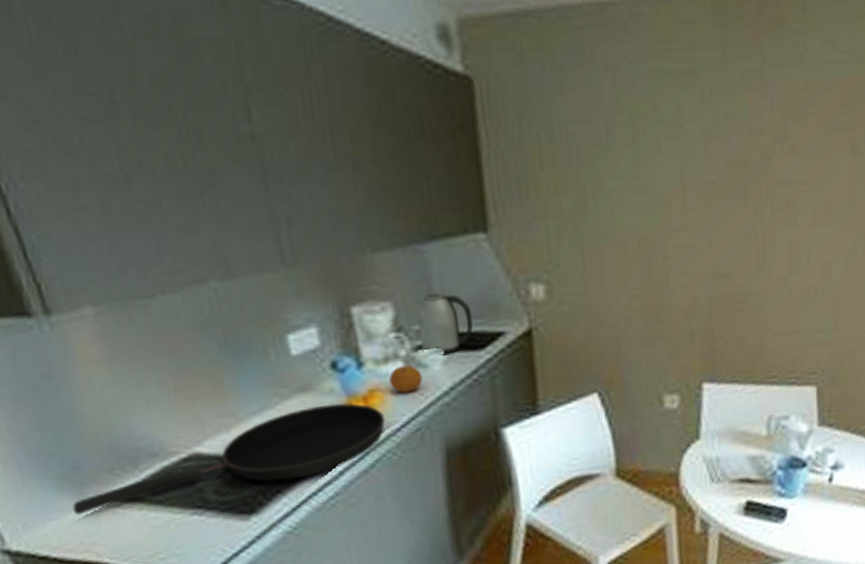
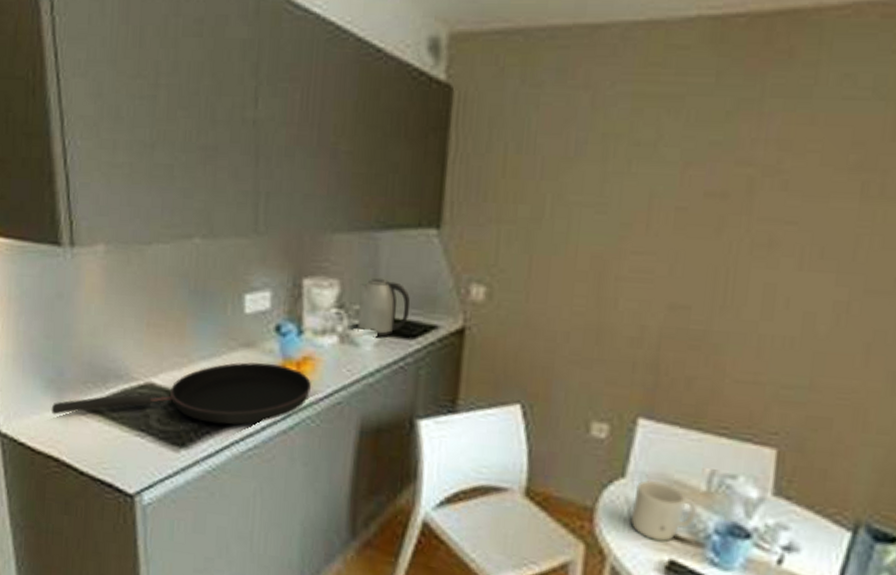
fruit: present [389,365,423,393] -> none [323,340,353,367]
mug: none [709,435,763,488] -> present [630,479,698,541]

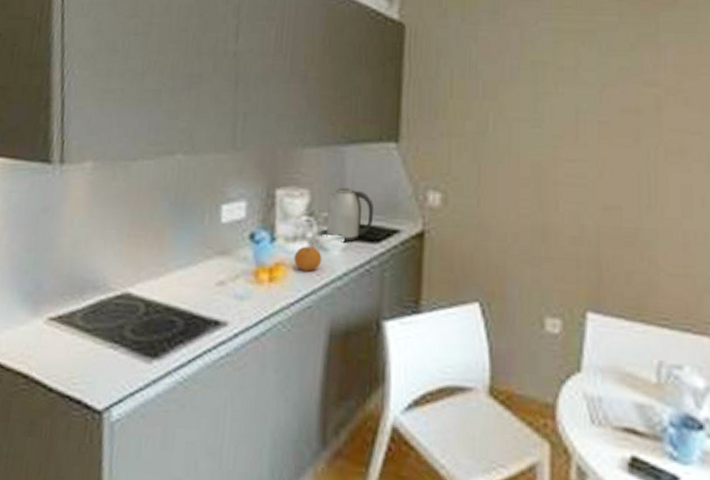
frying pan: present [51,362,312,425] -> none [25,269,284,333]
fruit: none [323,340,353,367] -> present [294,246,322,271]
mug: present [630,479,698,541] -> none [590,373,651,437]

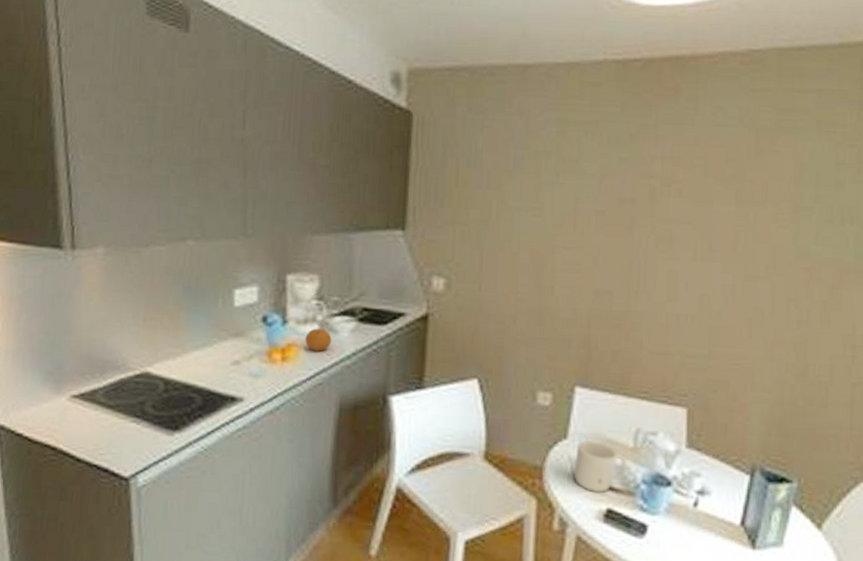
kettle: present [326,187,374,243] -> none [335,273,381,325]
mug: none [590,373,651,437] -> present [573,439,628,493]

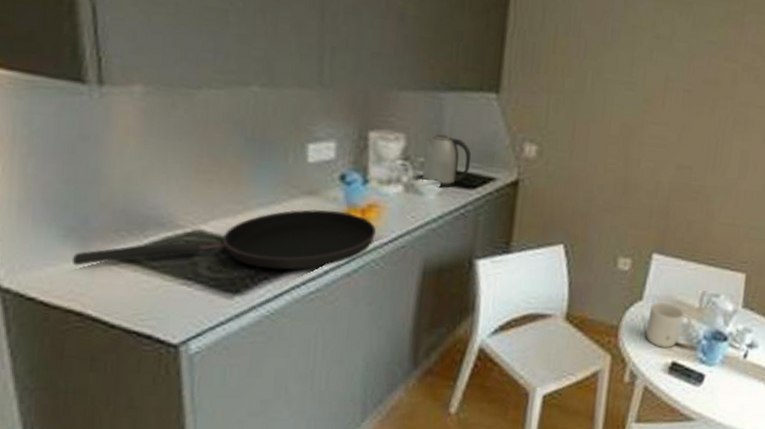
frying pan: none [49,350,296,408] -> present [71,209,377,270]
fruit: present [305,328,332,351] -> none [388,189,417,214]
kettle: none [335,273,381,325] -> present [422,134,471,188]

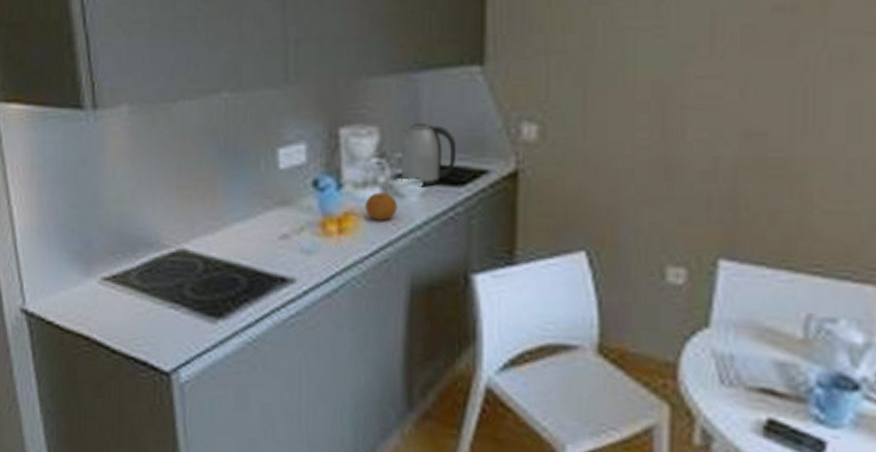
frying pan: present [71,209,377,270] -> none [79,221,356,291]
fruit: none [388,189,417,214] -> present [365,192,398,221]
mug: present [645,301,693,348] -> none [719,328,796,398]

